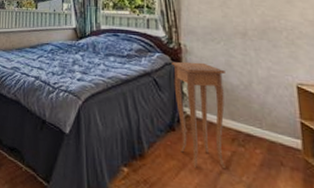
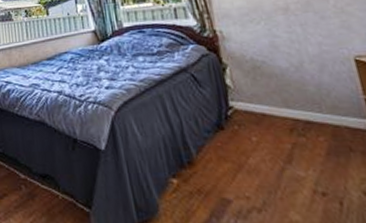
side table: present [172,62,226,170] -> none [209,48,288,167]

